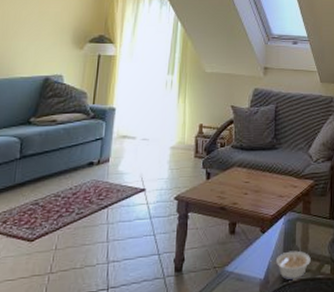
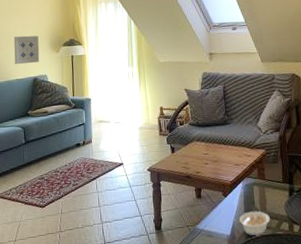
wall art: none [22,25,59,60] -> present [13,35,40,65]

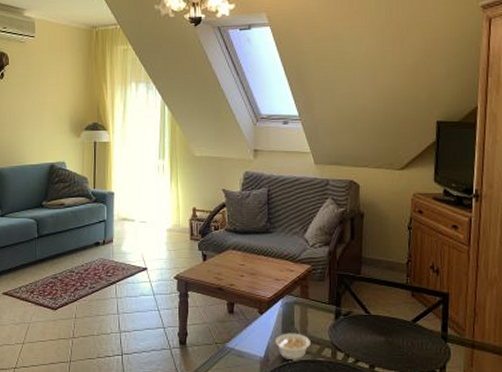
wall art: present [13,35,40,65] -> none [29,115,58,148]

